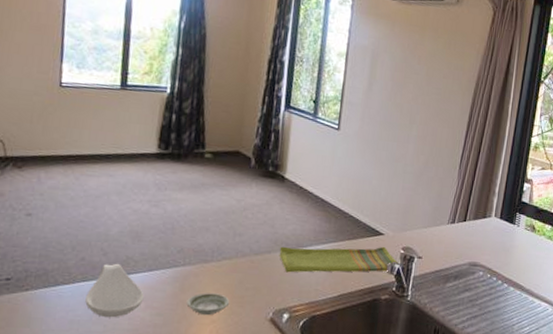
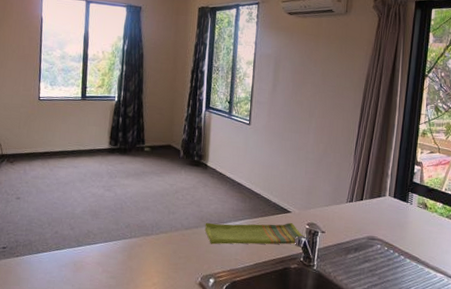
spoon rest: present [85,263,144,318] -> none [58,236,101,280]
saucer: present [186,293,230,316] -> none [133,260,167,279]

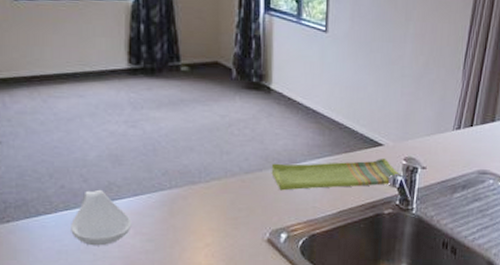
spoon rest: none [58,236,101,280] -> present [71,189,132,246]

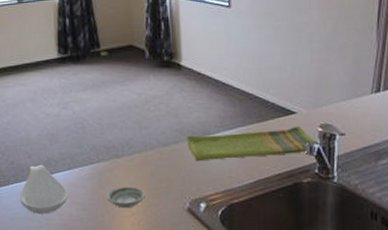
saucer: none [177,216,223,239] -> present [106,187,146,209]

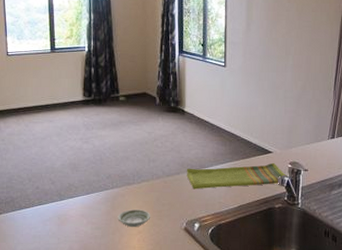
spoon rest: present [20,164,68,214] -> none [43,189,85,232]

